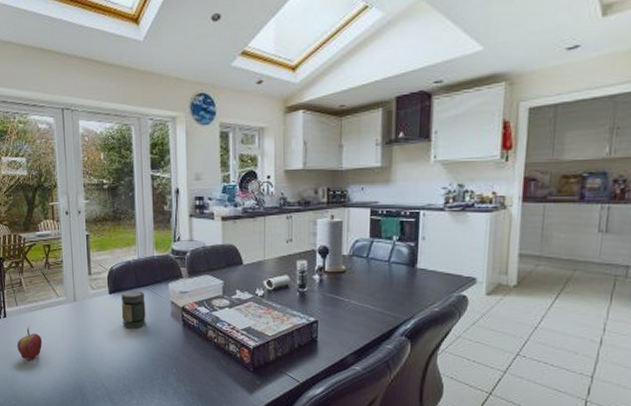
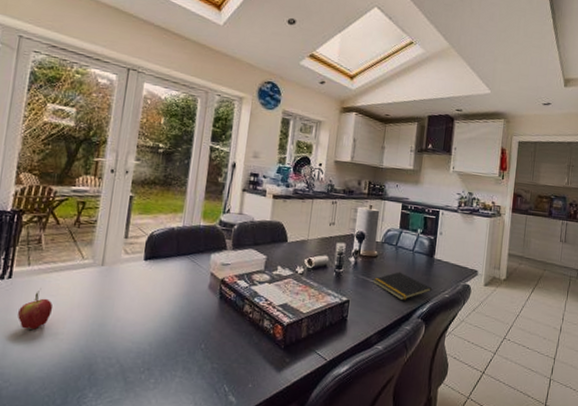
jar: present [121,290,146,329] -> none [154,258,185,299]
notepad: none [342,286,417,318] -> present [372,271,433,301]

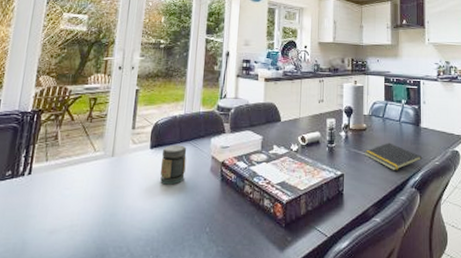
fruit: present [18,288,54,330] -> none [36,182,69,223]
jar: none [154,258,185,299] -> present [160,145,187,185]

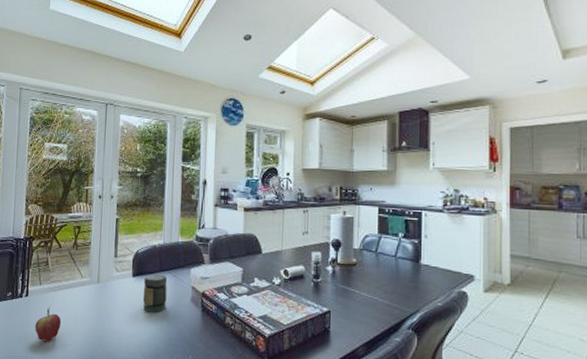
fruit: none [36,182,69,223] -> present [35,304,62,341]
notepad: present [364,142,423,171] -> none [353,279,422,311]

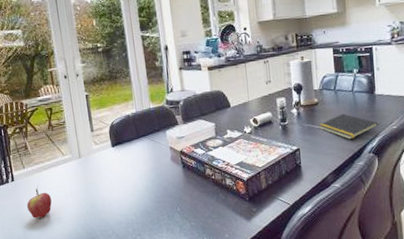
jar: present [142,274,168,313] -> none [124,140,149,177]
notepad: none [353,279,422,311] -> present [317,113,379,140]

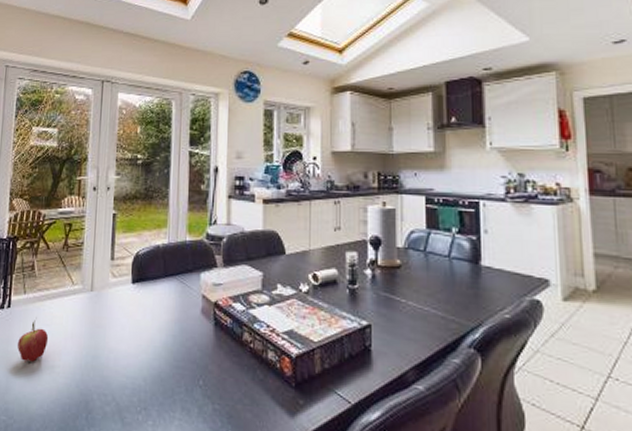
notepad: present [317,113,379,140] -> none [398,285,485,324]

